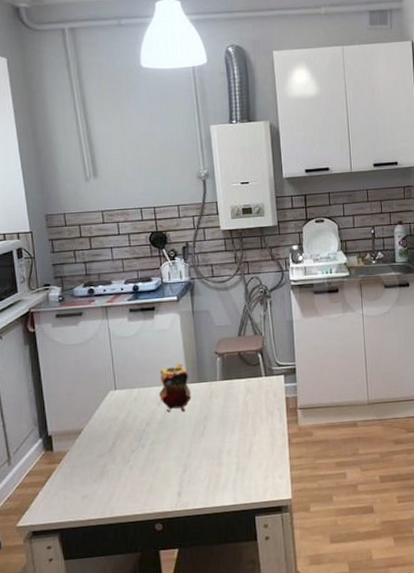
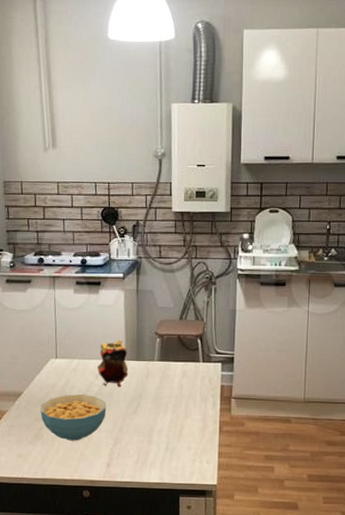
cereal bowl: none [103,423,173,474] -> present [40,394,107,441]

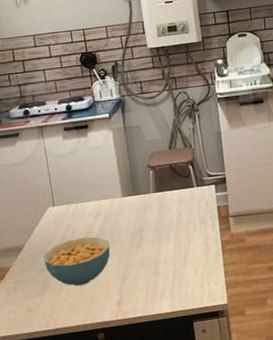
teapot: present [98,340,129,388] -> none [96,178,127,226]

